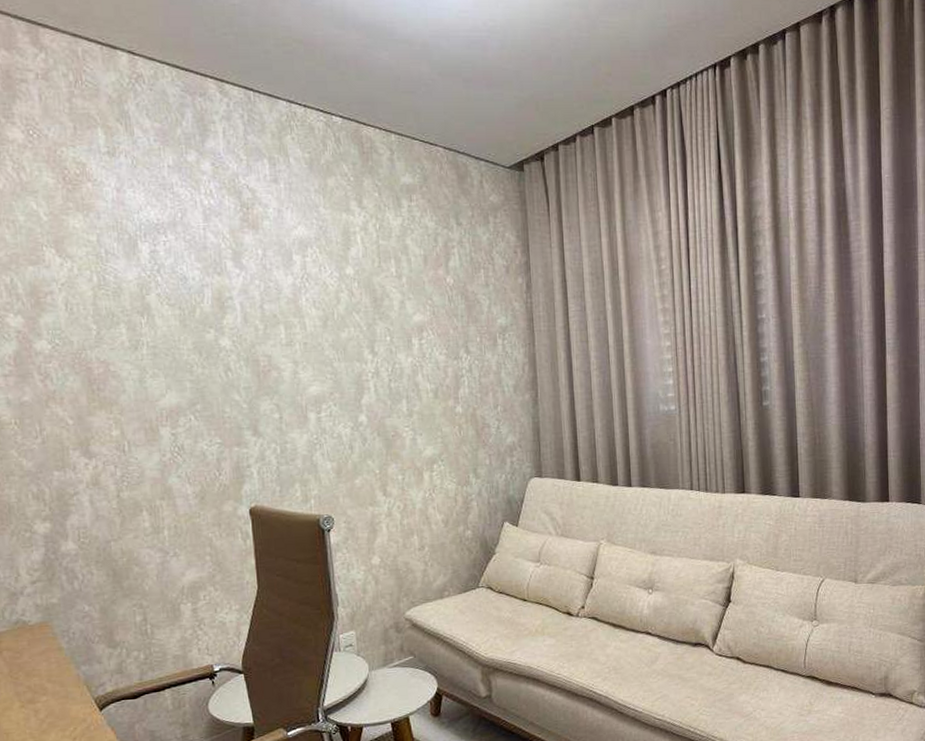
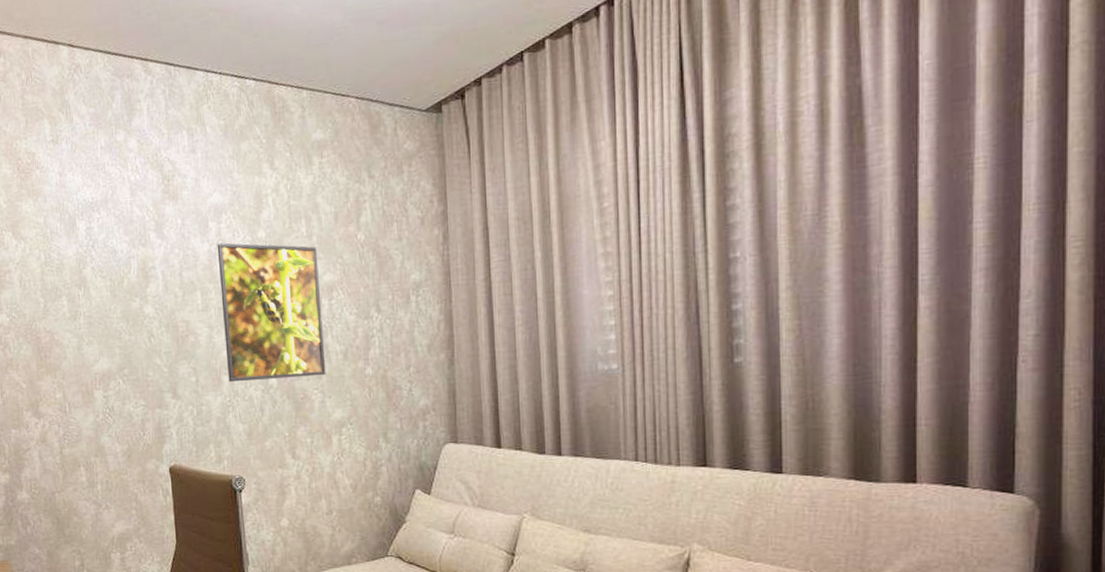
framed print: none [302,277,417,420] -> present [217,243,326,383]

